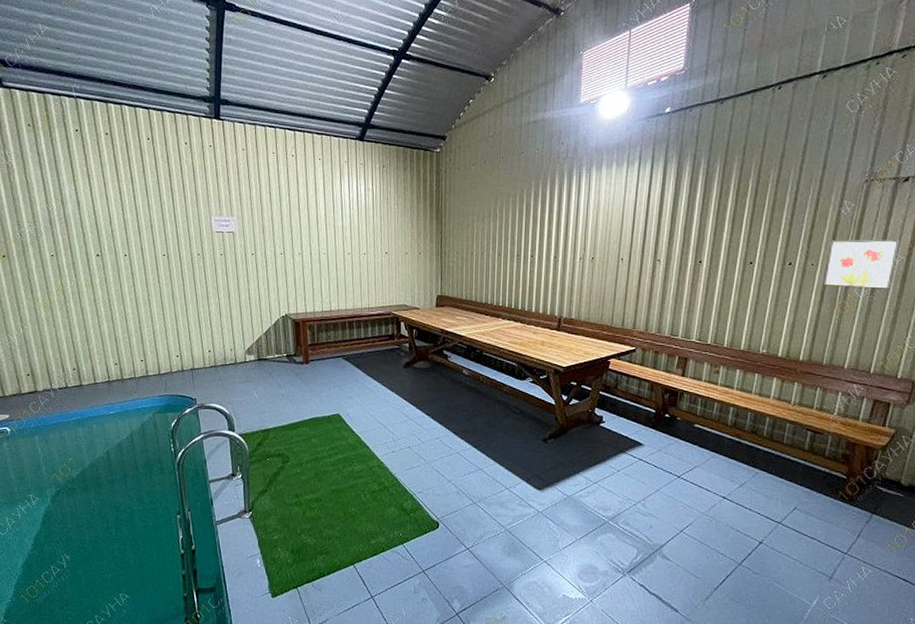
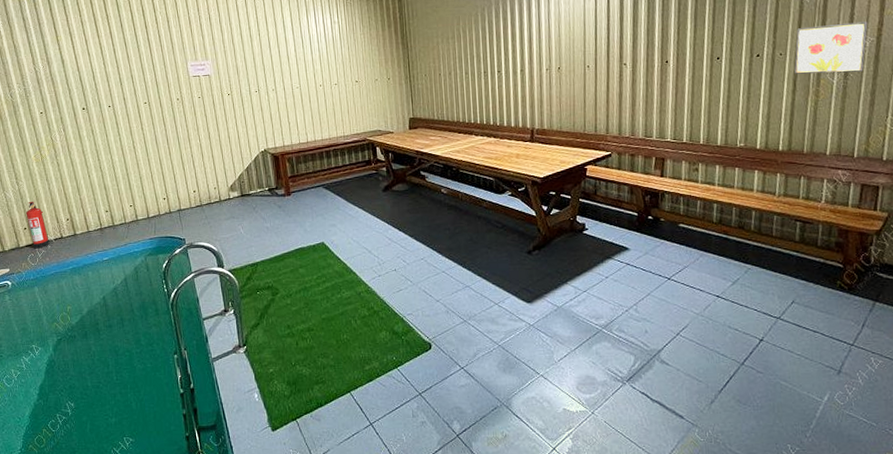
fire extinguisher: none [30,347,54,397] -> present [26,201,50,249]

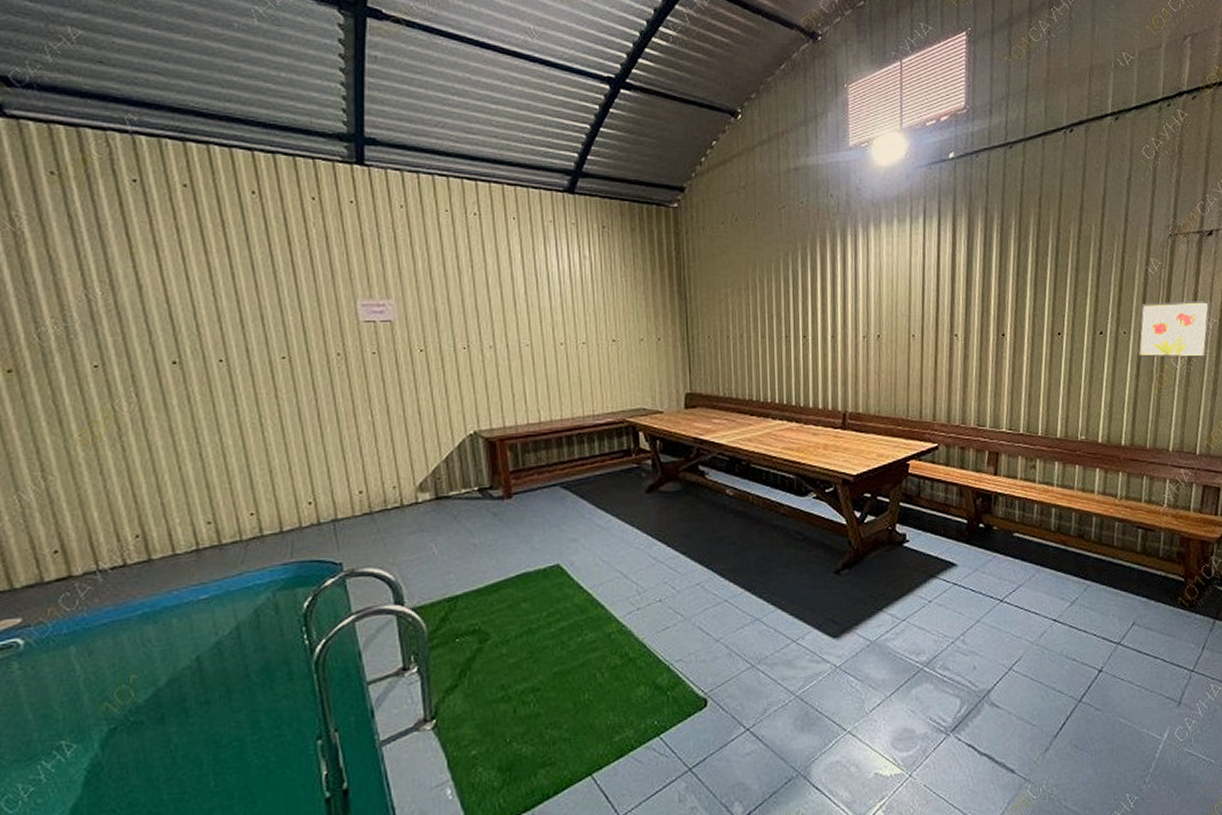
fire extinguisher: present [26,201,50,249] -> none [58,507,103,585]

